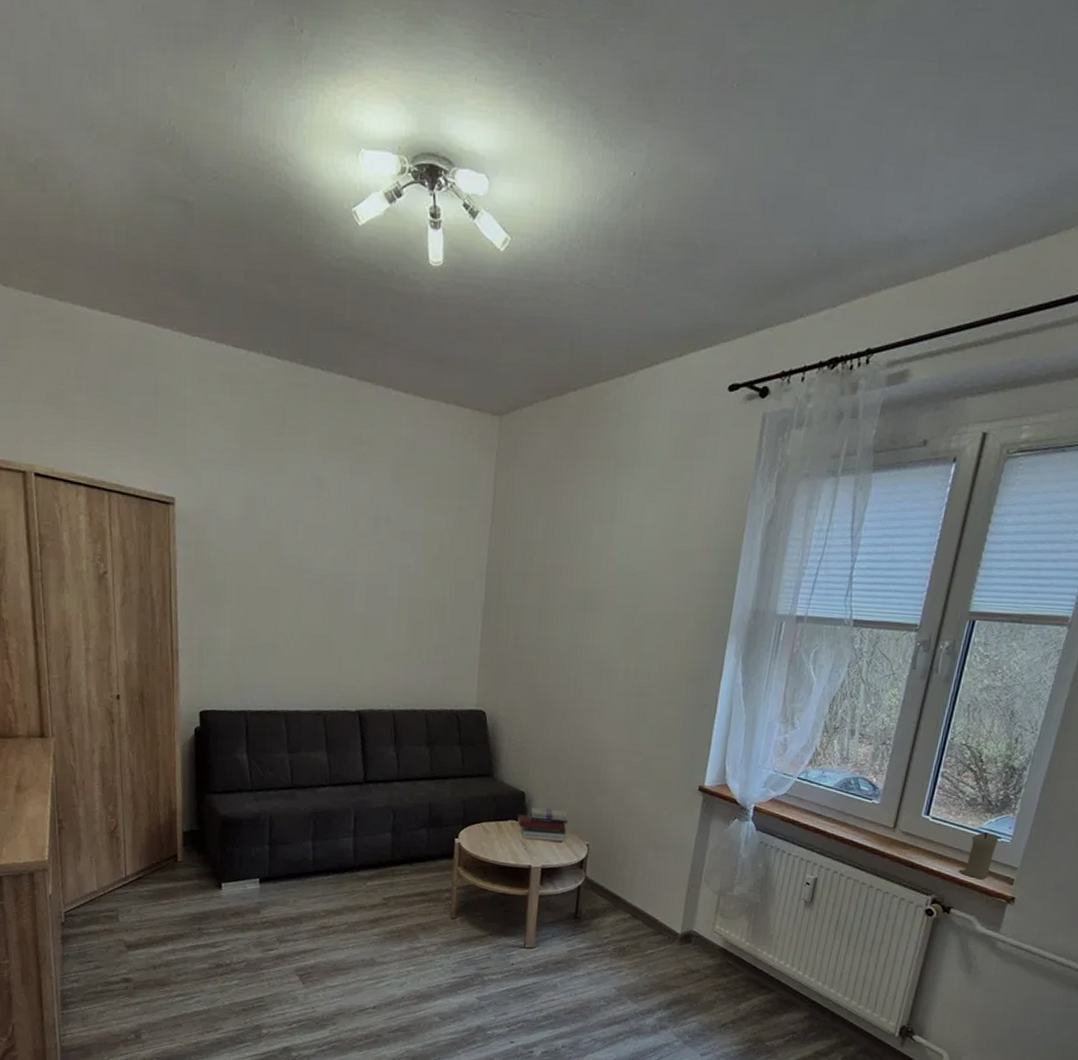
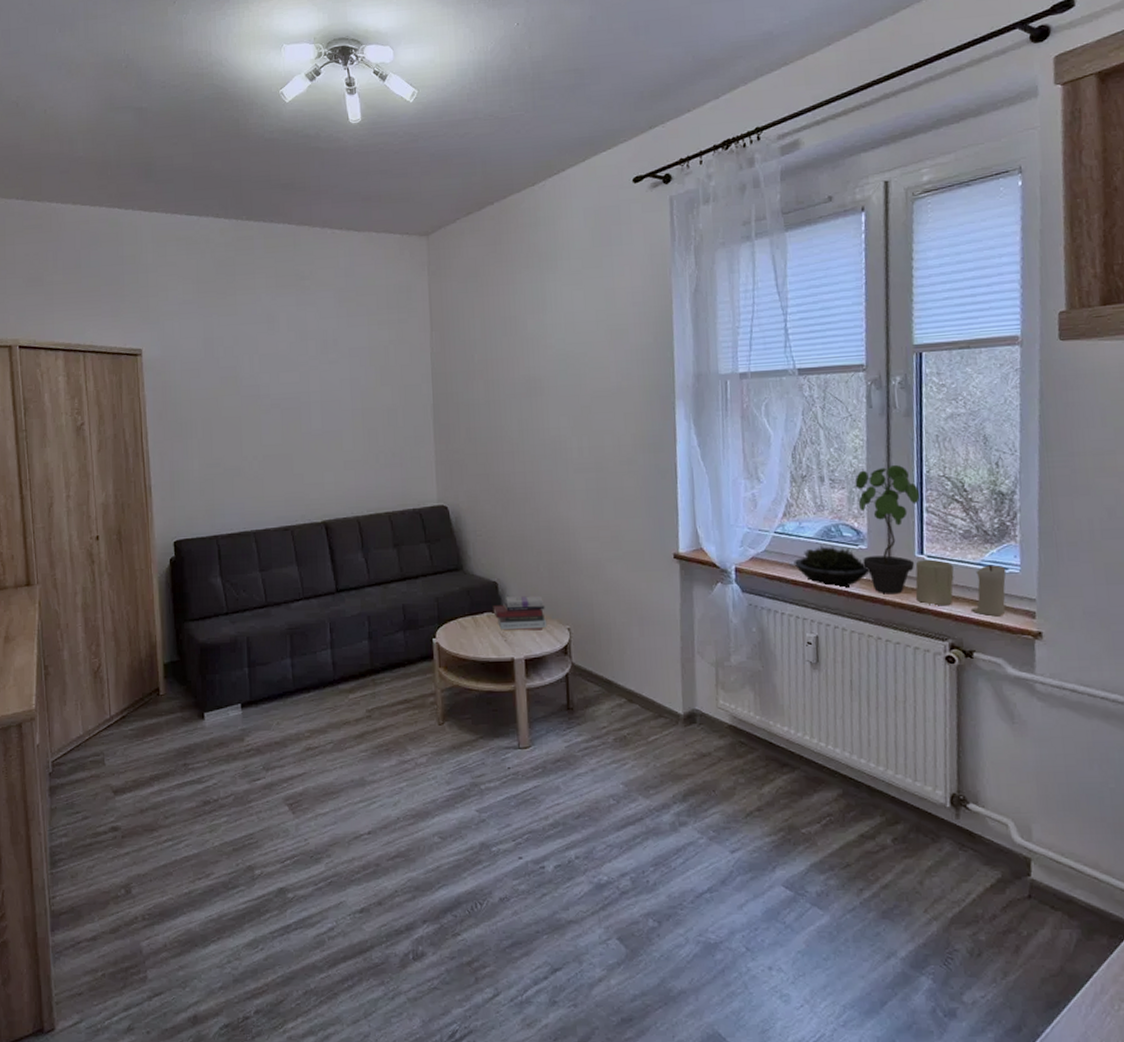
succulent plant: none [809,795,877,836] -> present [793,545,870,587]
potted plant: none [872,727,940,849] -> present [855,464,920,594]
candle: none [912,820,953,865] -> present [915,559,954,606]

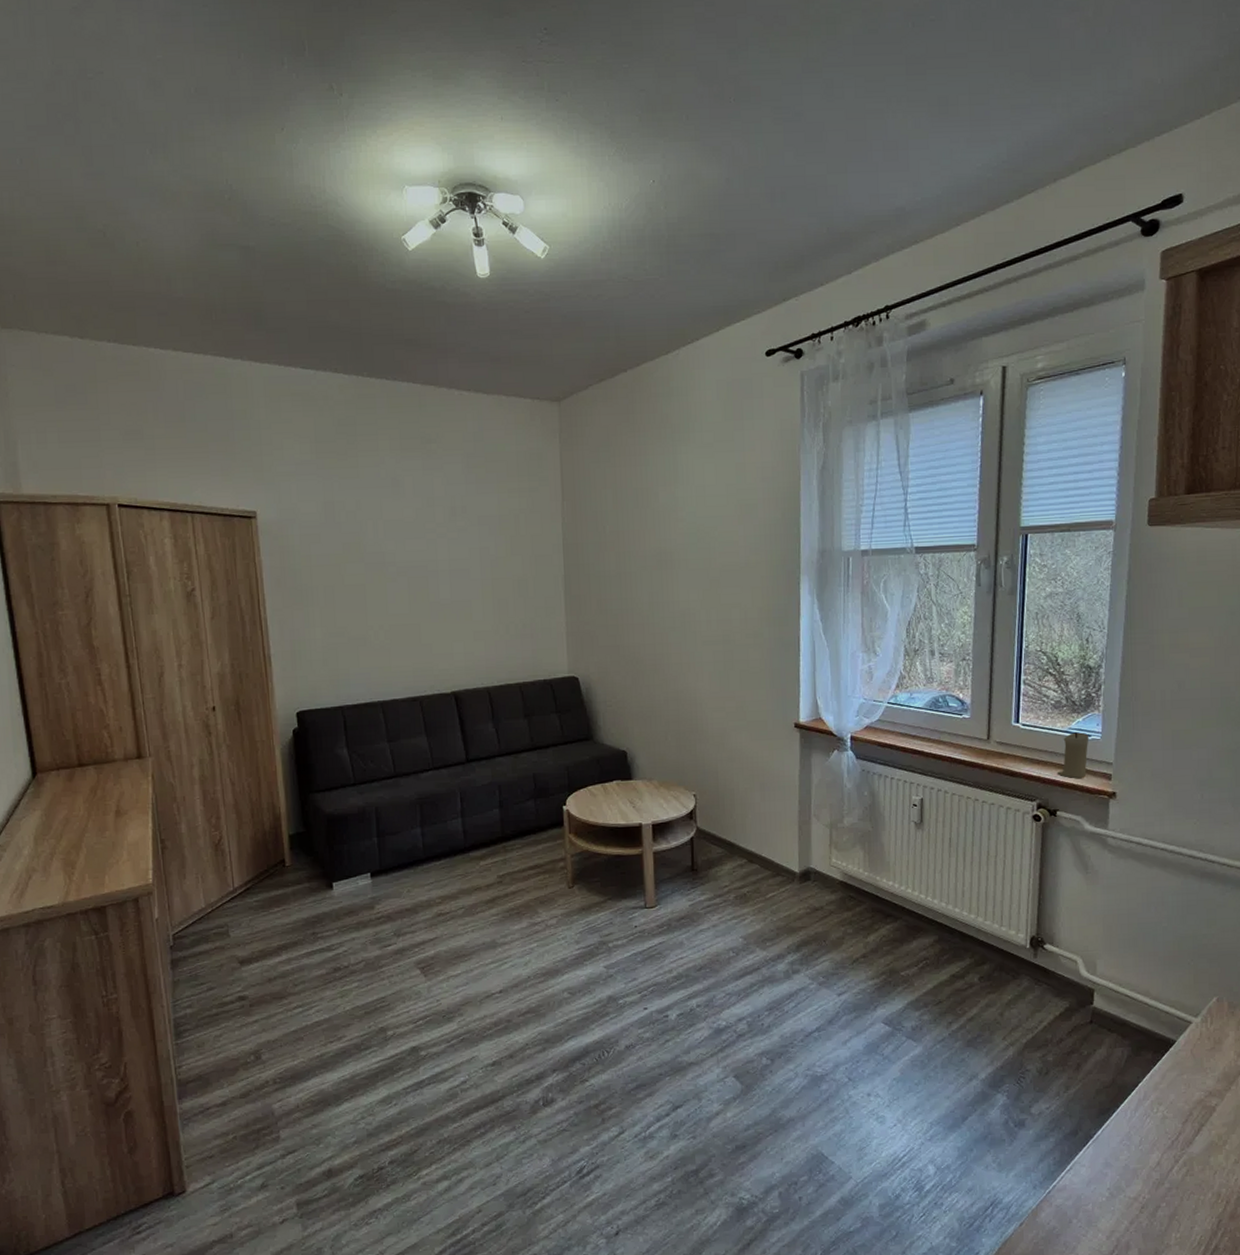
books: present [493,595,548,631] -> none [622,763,674,798]
succulent plant: present [793,545,870,587] -> none [904,714,971,753]
potted plant: present [855,464,920,594] -> none [962,639,1019,760]
candle: present [915,559,954,606] -> none [1010,727,1044,770]

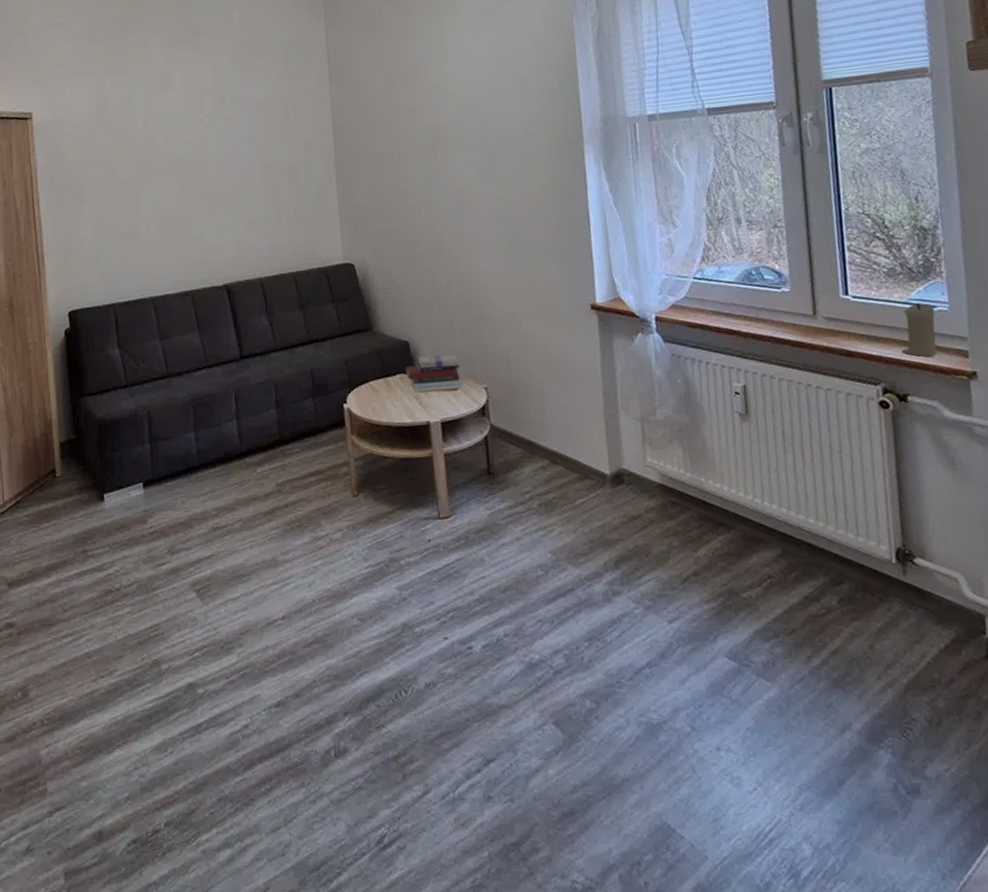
books: none [622,763,674,798] -> present [405,354,463,393]

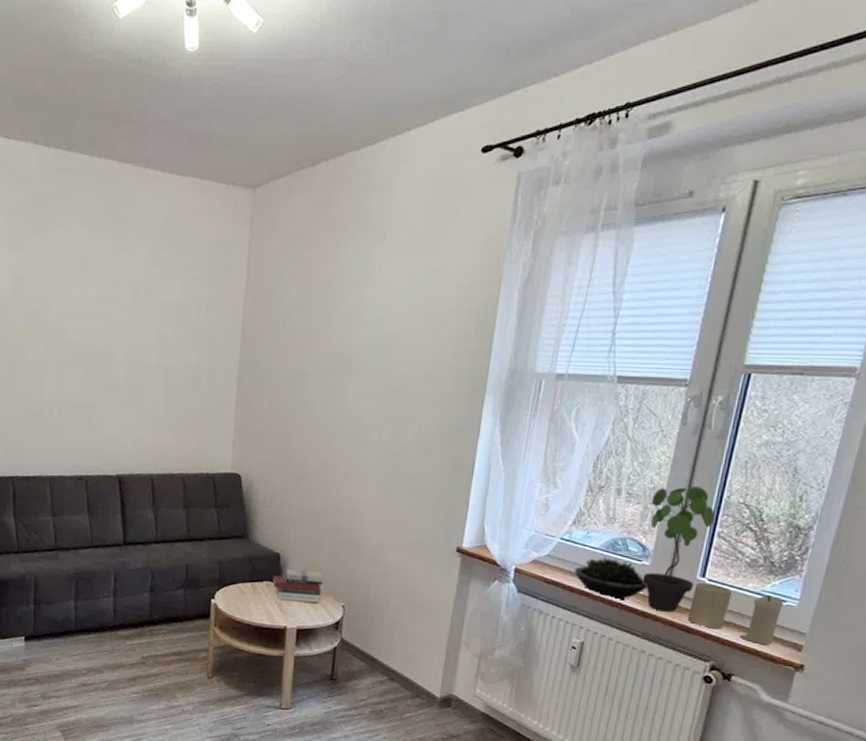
succulent plant: none [715,289,795,333] -> present [574,556,648,599]
potted plant: none [772,203,841,338] -> present [643,485,716,612]
candle: none [840,300,882,349] -> present [687,582,732,630]

